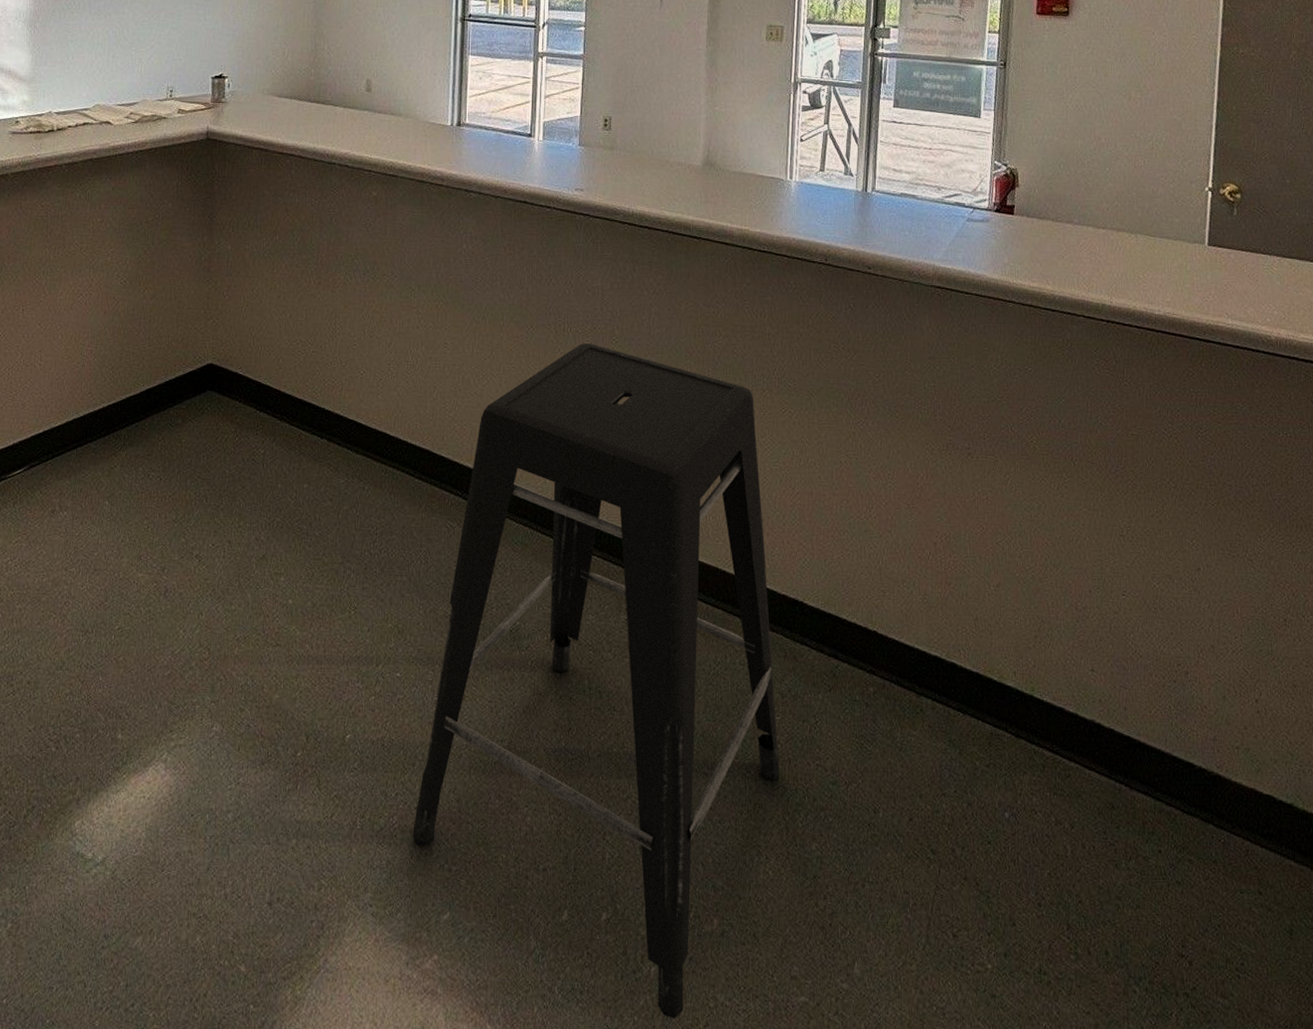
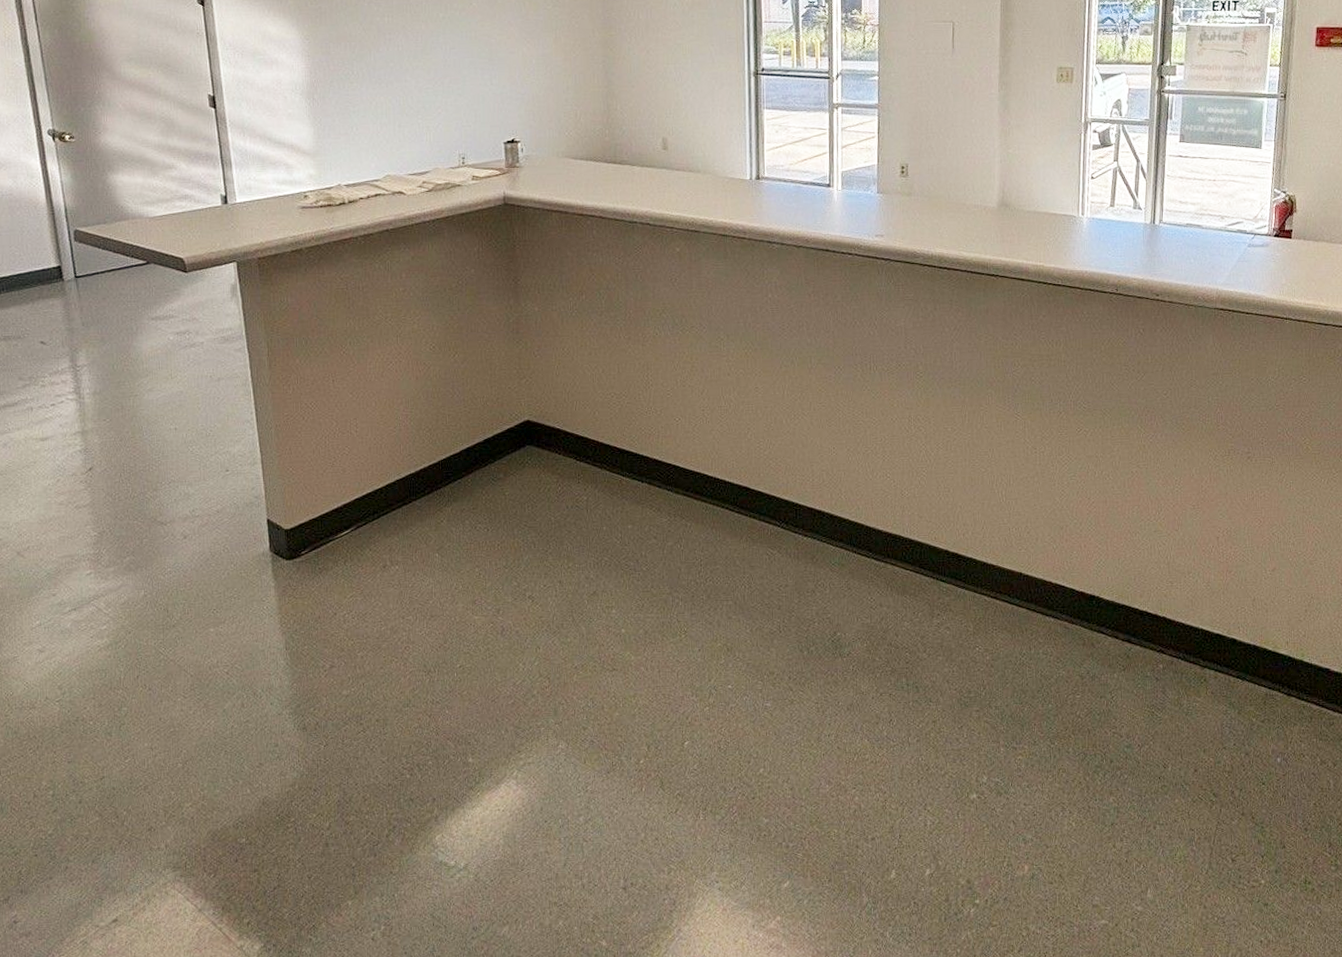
stool: present [412,343,780,1019] -> none [751,380,1081,948]

